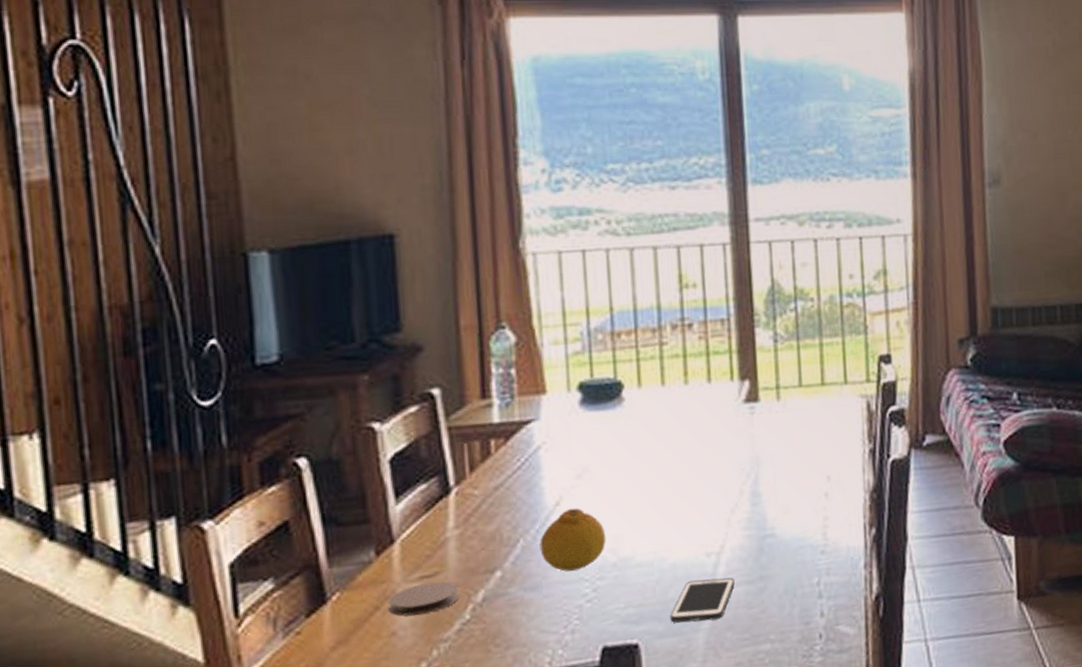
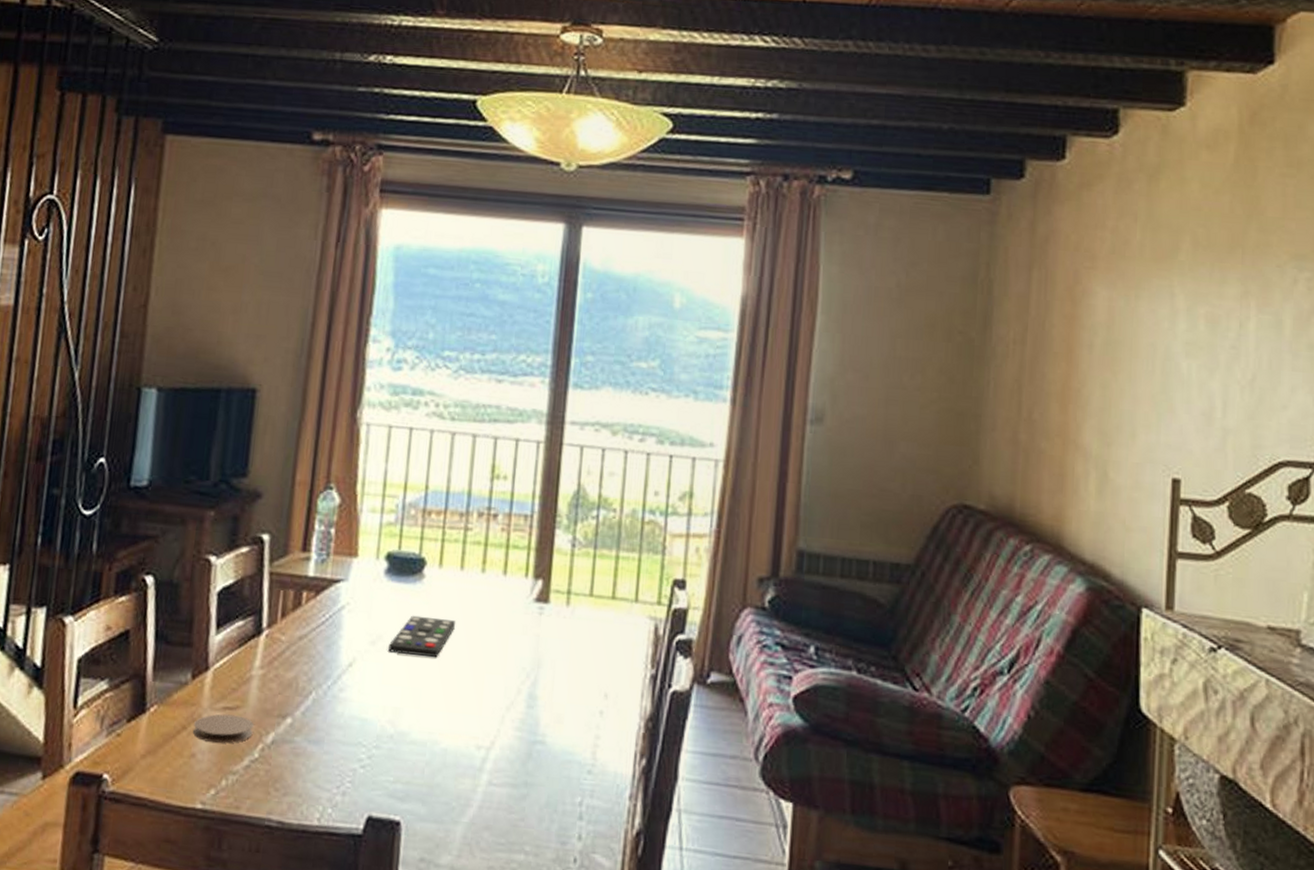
fruit: present [539,508,607,572] -> none [328,671,388,734]
remote control: none [597,437,666,482] -> present [388,615,456,658]
cell phone: present [670,577,735,623] -> none [433,769,499,817]

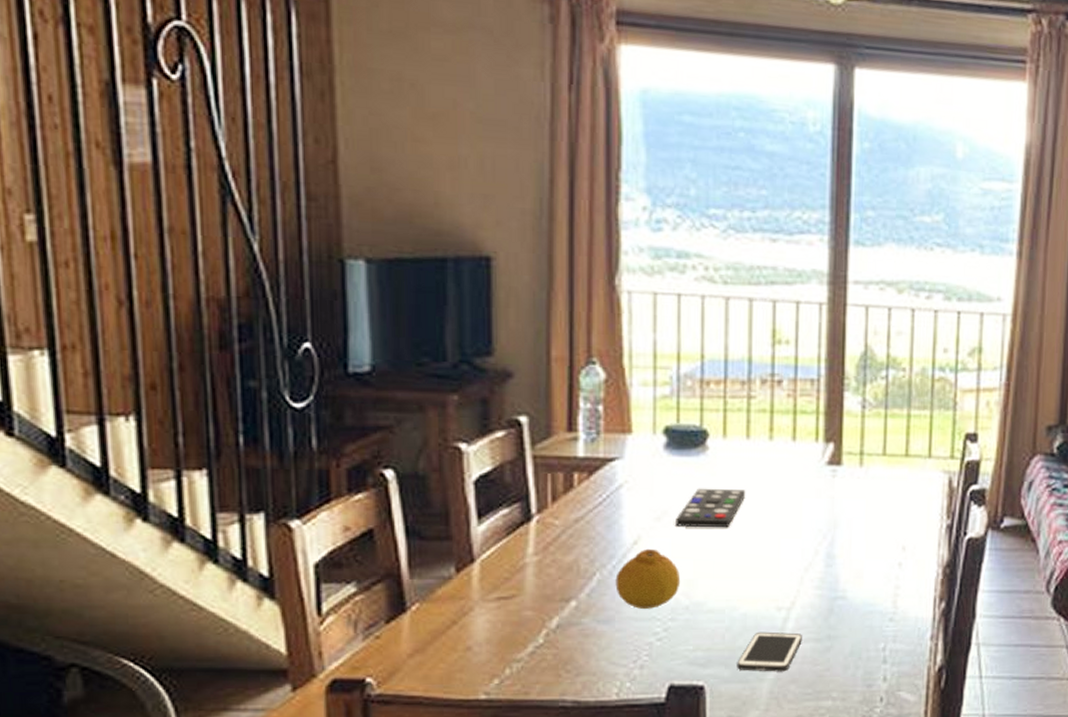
coaster: present [193,714,254,744] -> none [466,604,534,633]
fruit: none [328,671,388,734] -> present [615,548,681,609]
cell phone: none [433,769,499,817] -> present [737,631,802,672]

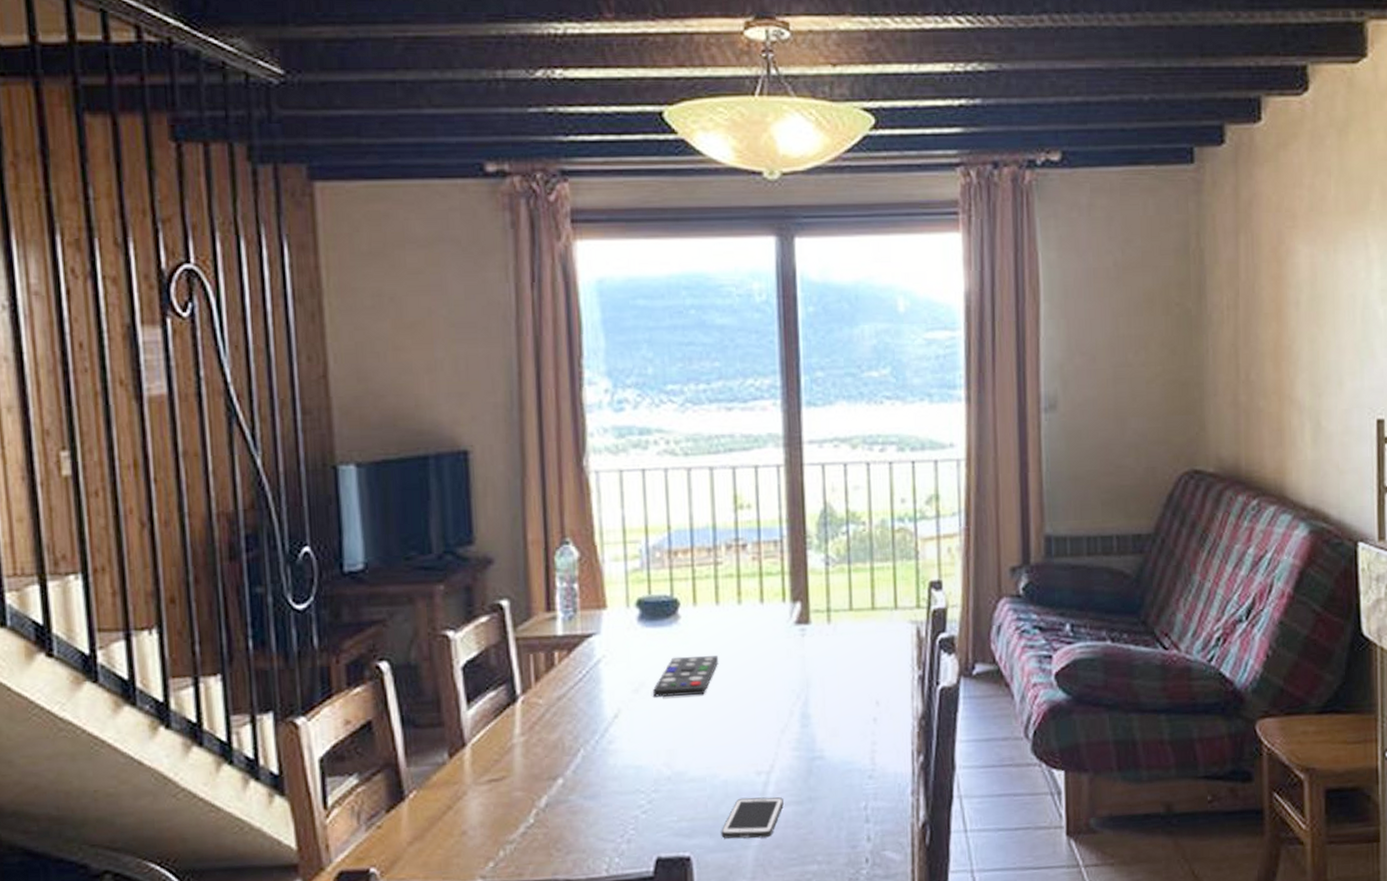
fruit: present [615,548,681,609] -> none [599,721,662,782]

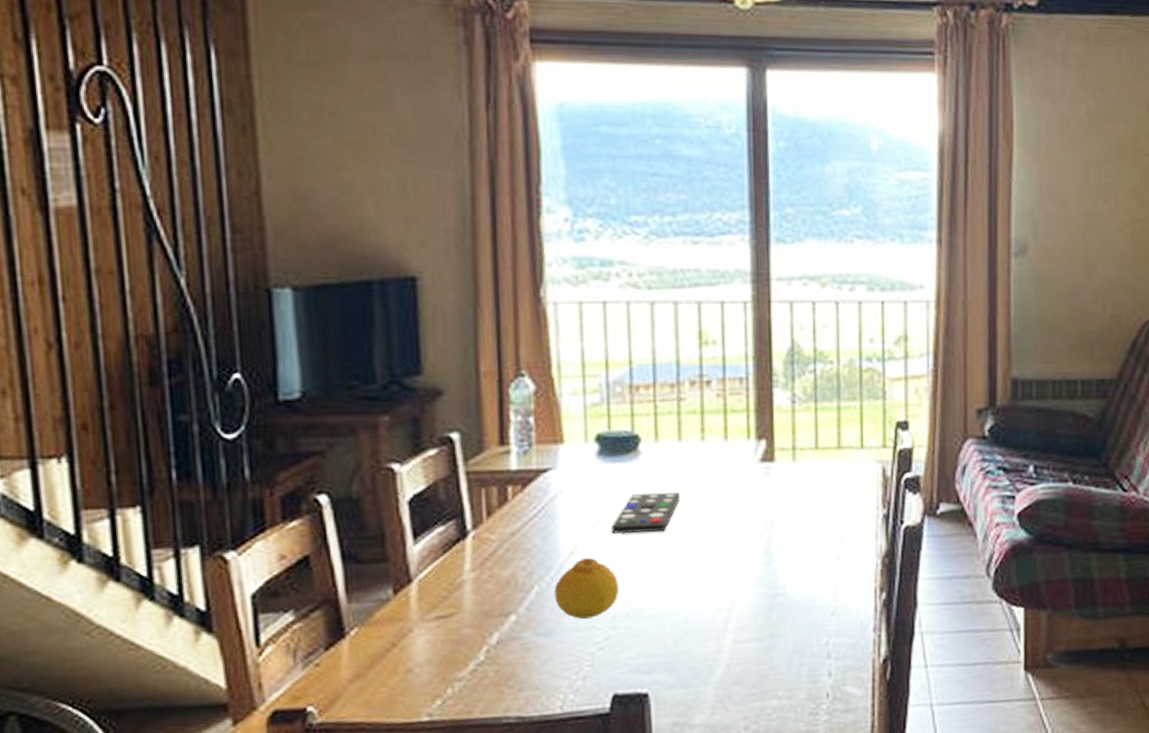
fruit: none [599,721,662,782] -> present [554,557,620,619]
cell phone: present [721,796,784,839] -> none [680,633,744,675]

